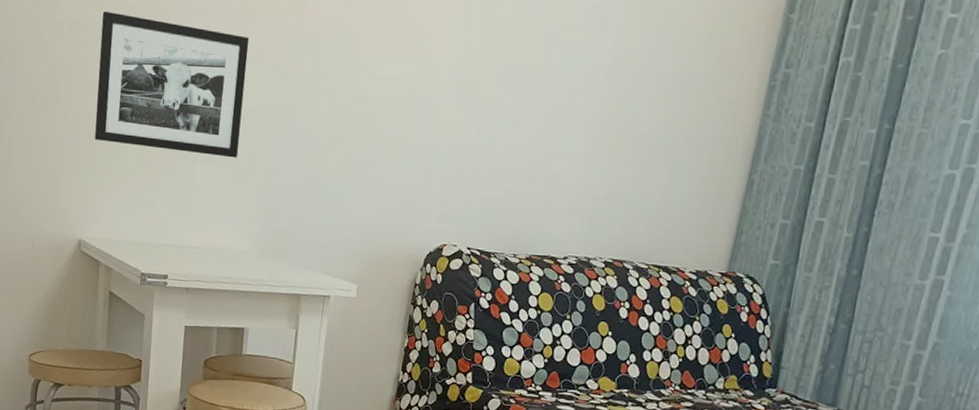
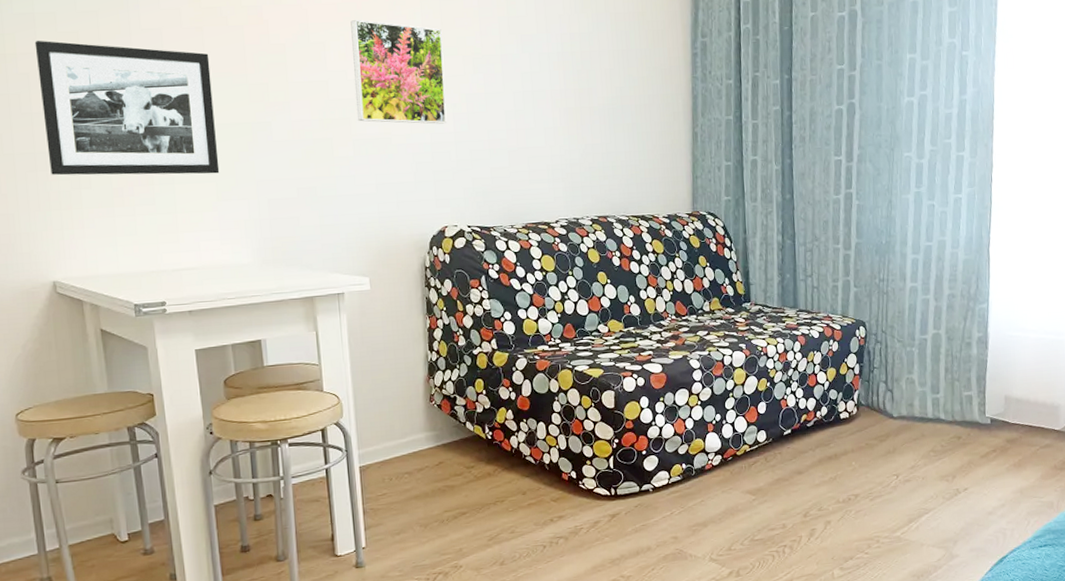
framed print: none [377,14,482,135] -> present [350,19,447,124]

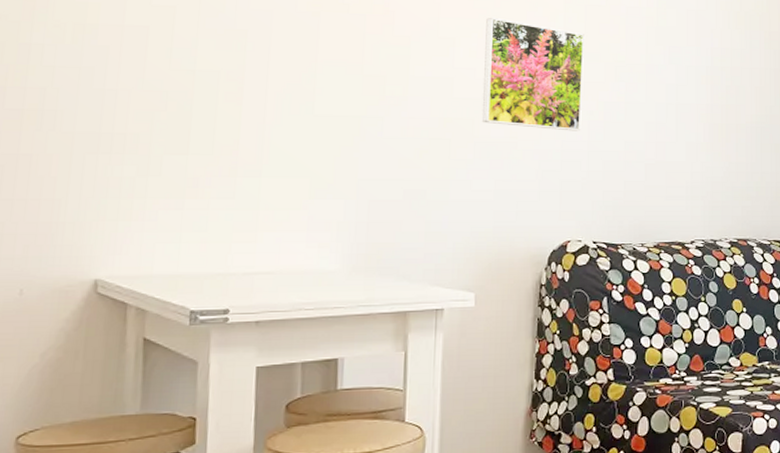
picture frame: present [34,41,220,176] -> none [115,13,323,169]

